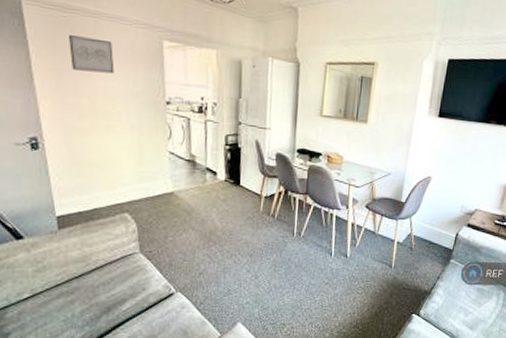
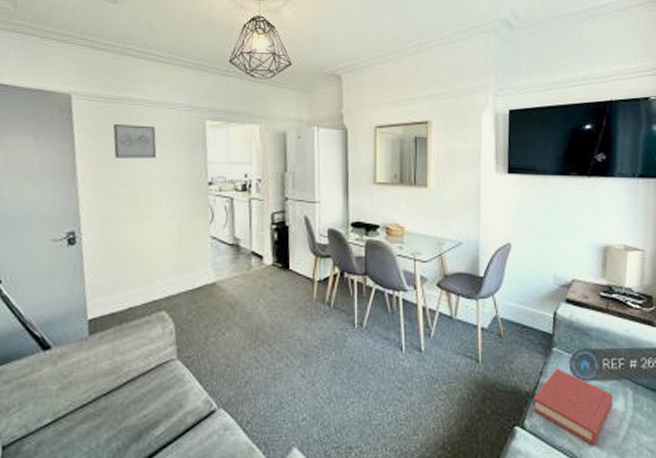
hardback book: none [428,274,489,330] -> present [533,368,613,447]

